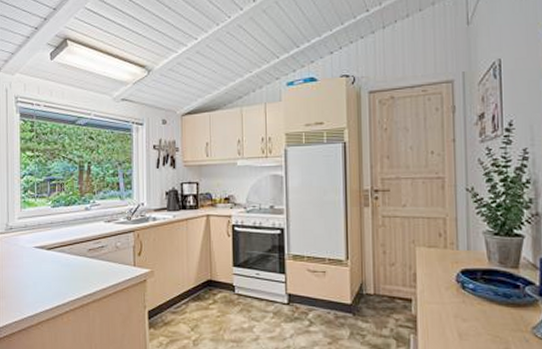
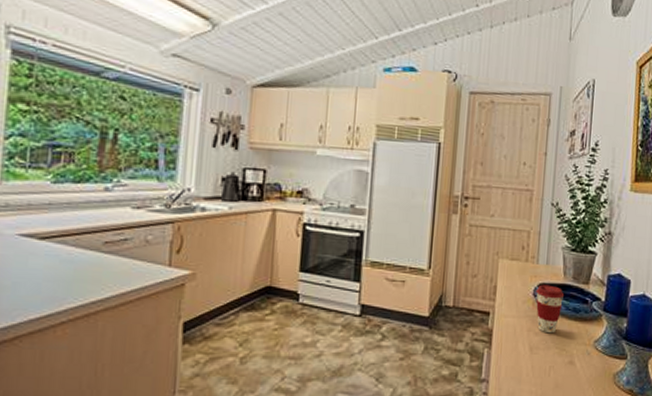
coffee cup: none [459,270,492,320] -> present [536,284,565,334]

